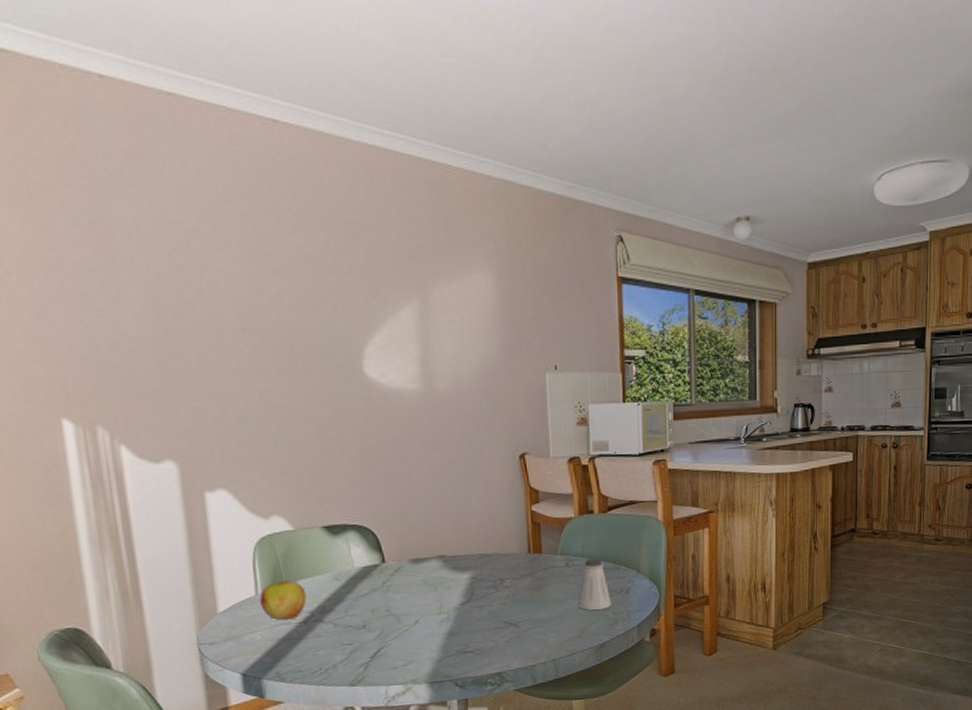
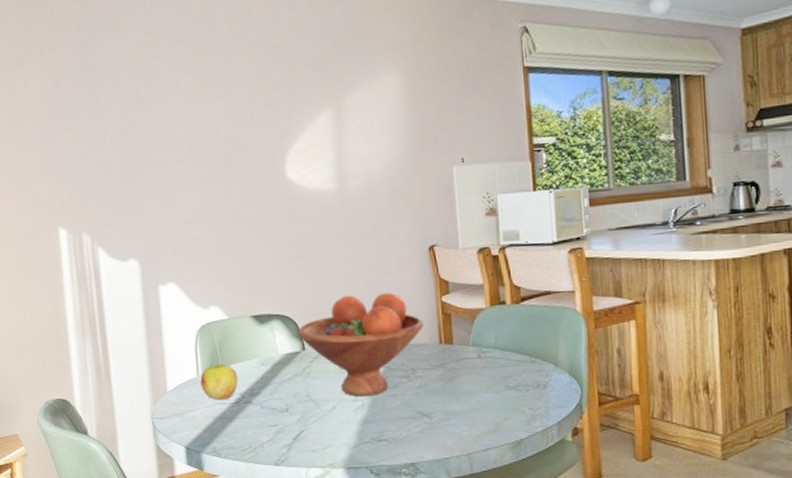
fruit bowl: none [376,501,513,609] -> present [298,292,424,396]
saltshaker: present [578,558,612,611] -> none [492,350,529,406]

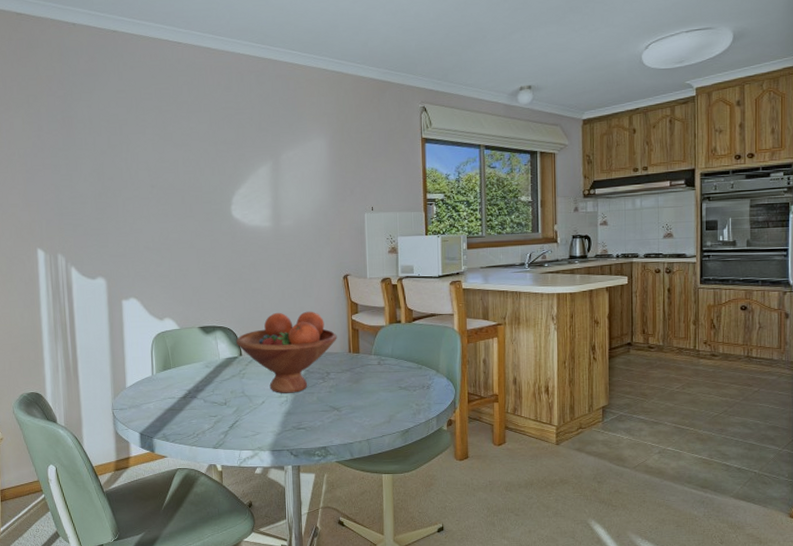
apple: present [200,364,238,400] -> none [154,366,186,395]

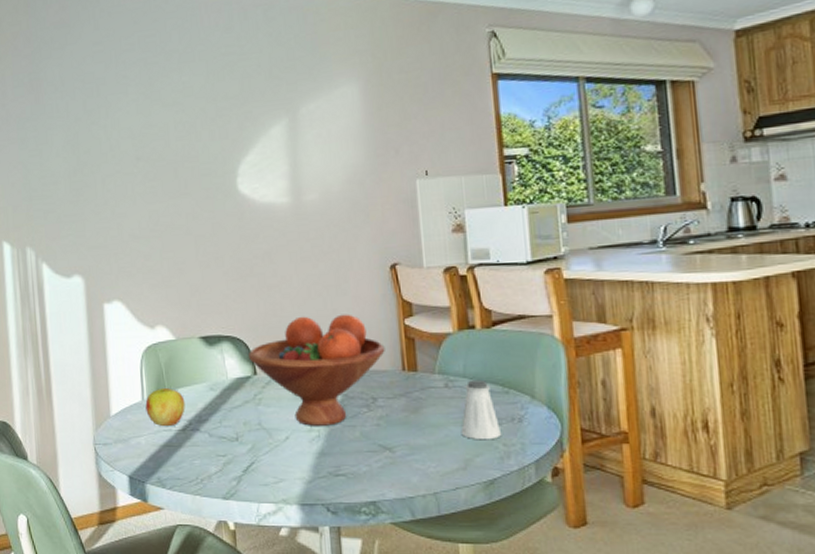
apple: none [154,366,186,395] -> present [145,388,185,426]
saltshaker: none [387,359,416,402] -> present [461,379,502,440]

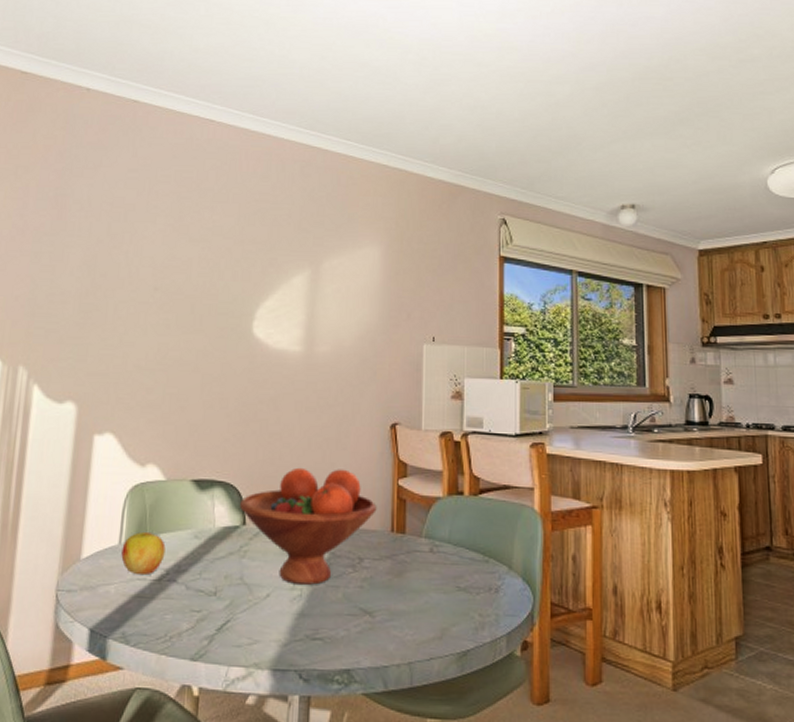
saltshaker: present [461,379,502,440] -> none [440,546,479,610]

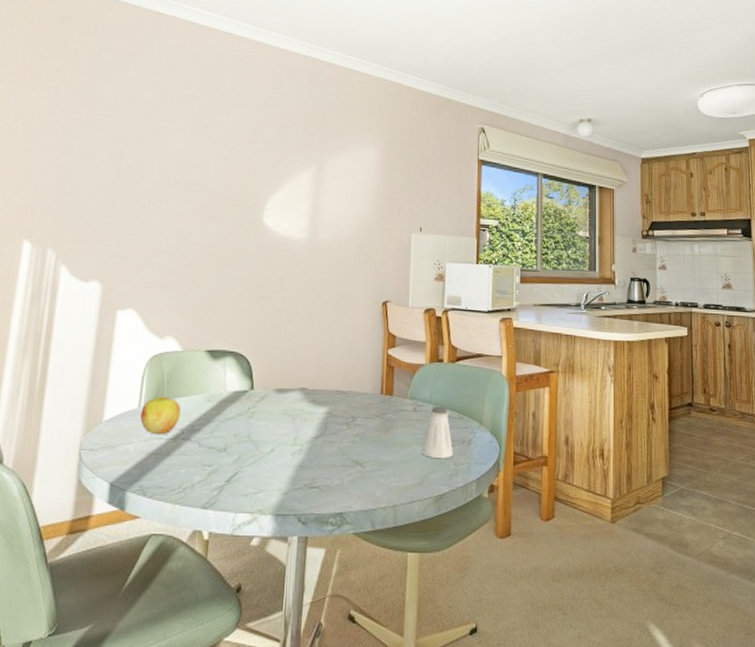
fruit bowl: present [240,467,377,585] -> none [249,339,369,441]
saltshaker: none [440,546,479,610] -> present [421,405,454,459]

